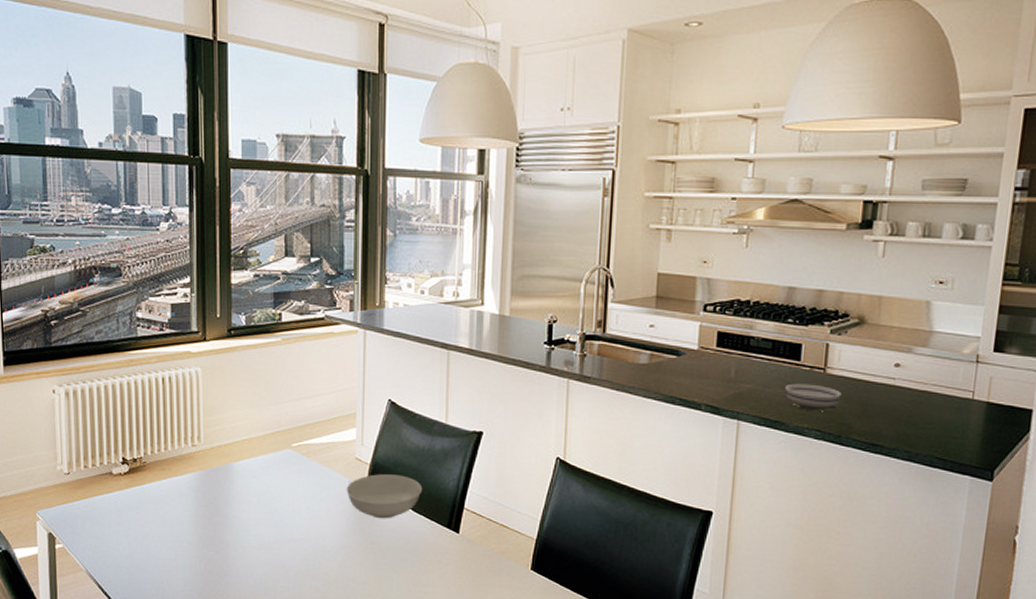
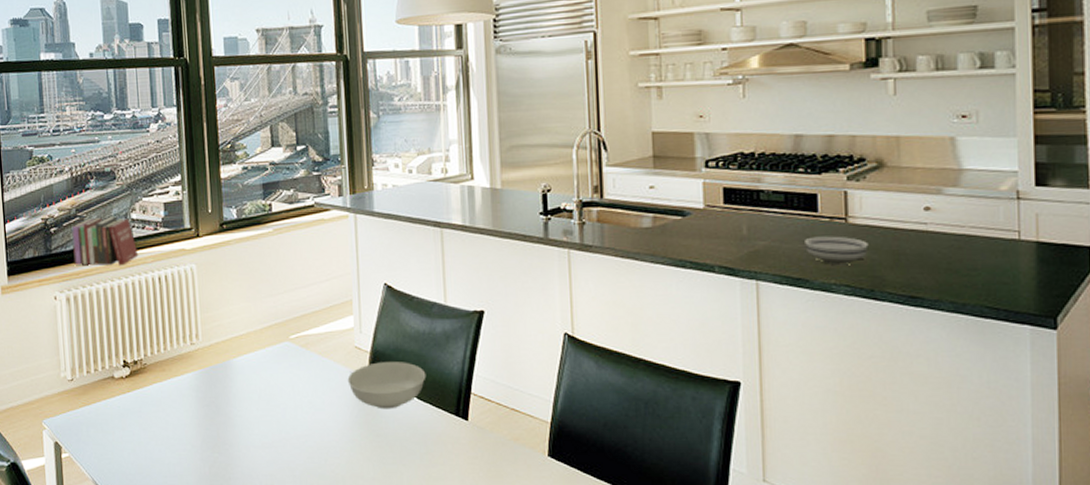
books: none [73,313,143,364] -> present [71,216,139,267]

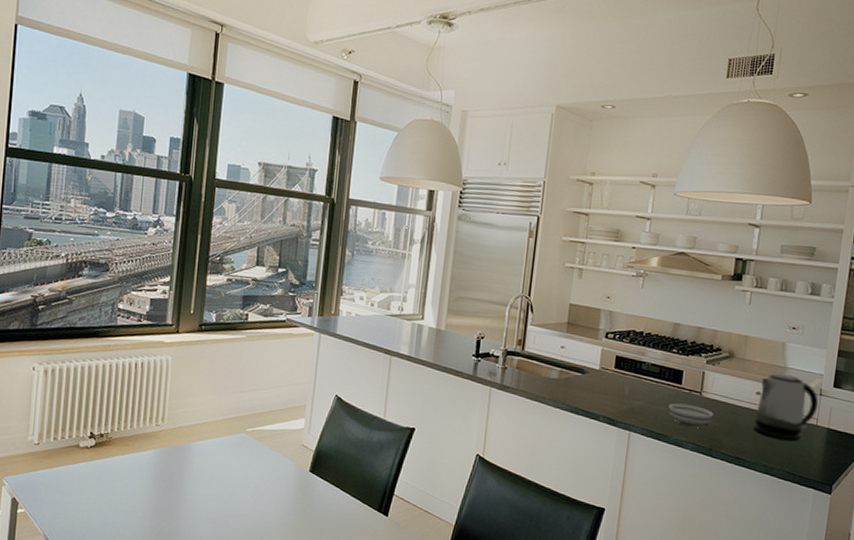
books: present [71,216,139,267] -> none [57,302,120,349]
bowl: present [347,362,426,410] -> none [291,460,359,501]
kettle: none [928,178,1018,266] -> present [754,373,819,441]

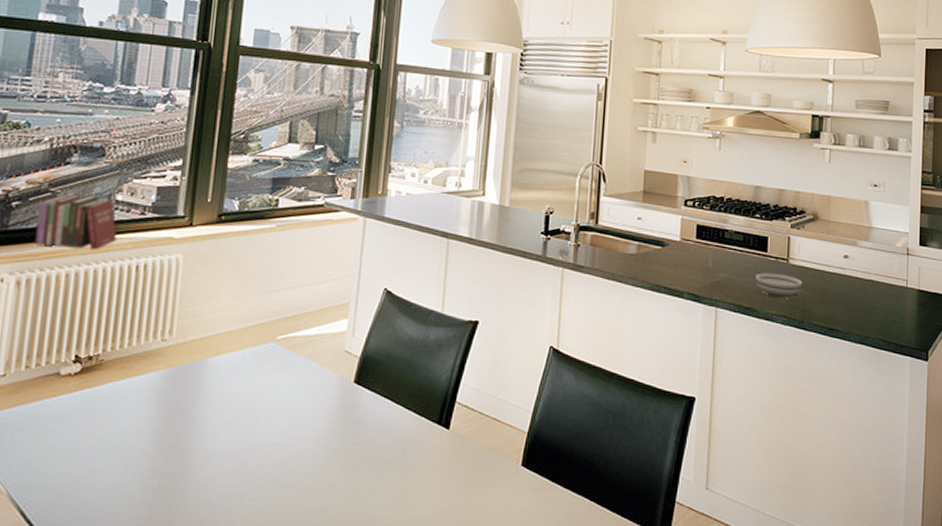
books: none [57,302,120,349] -> present [34,194,117,250]
kettle: present [754,373,819,441] -> none [845,234,907,306]

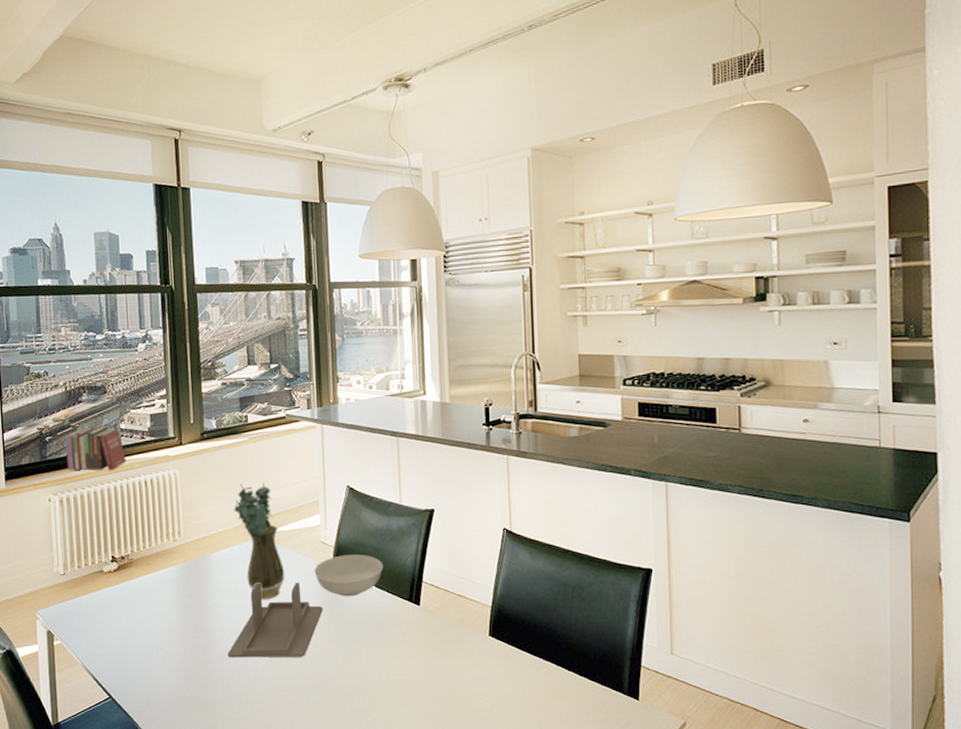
napkin holder: none [208,396,337,488] -> present [227,582,324,658]
vase: none [245,277,297,417] -> present [234,483,285,600]
bowl: none [331,368,414,417] -> present [314,555,384,597]
bowl: present [755,273,803,299] -> none [706,444,758,469]

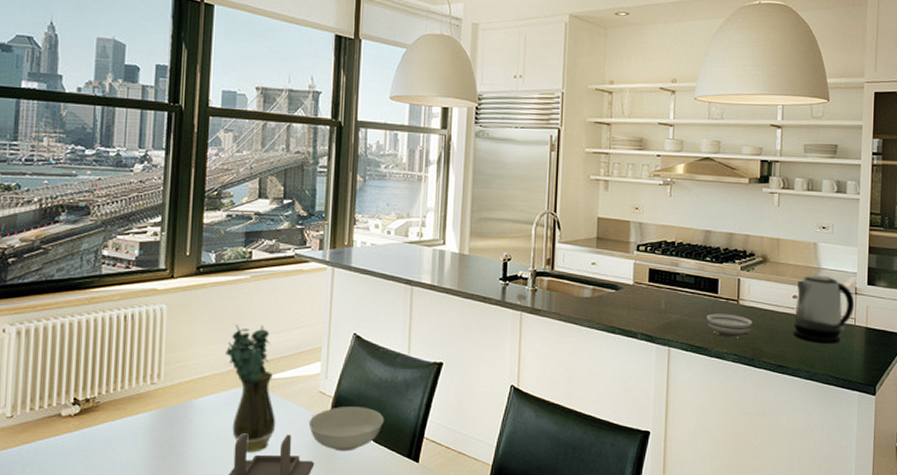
books: present [65,426,127,472] -> none [31,251,106,302]
bowl: none [706,444,758,469] -> present [706,313,752,338]
kettle: none [806,395,879,469] -> present [794,275,855,344]

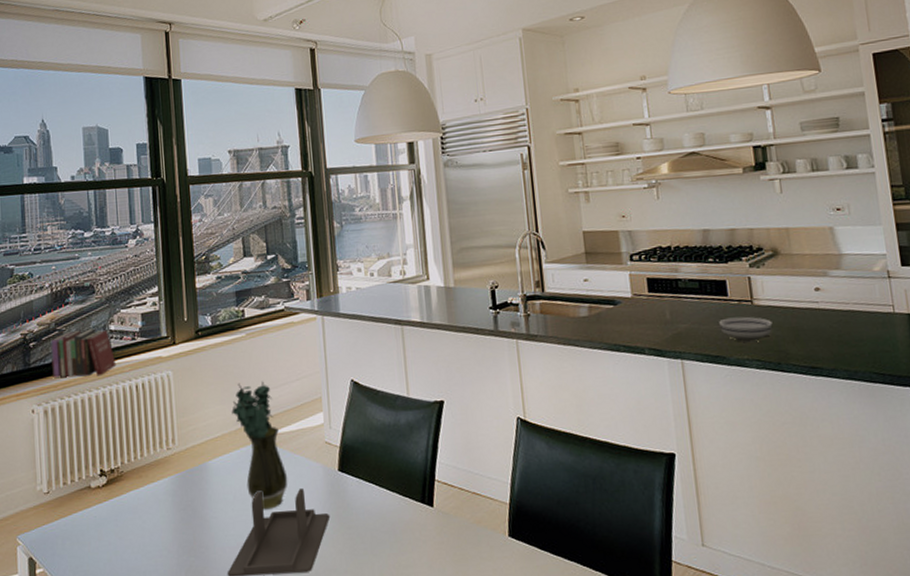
books: none [31,251,106,302] -> present [50,328,117,378]
bowl: present [308,407,384,452] -> none [319,454,393,502]
kettle: present [794,275,855,344] -> none [818,261,891,337]

